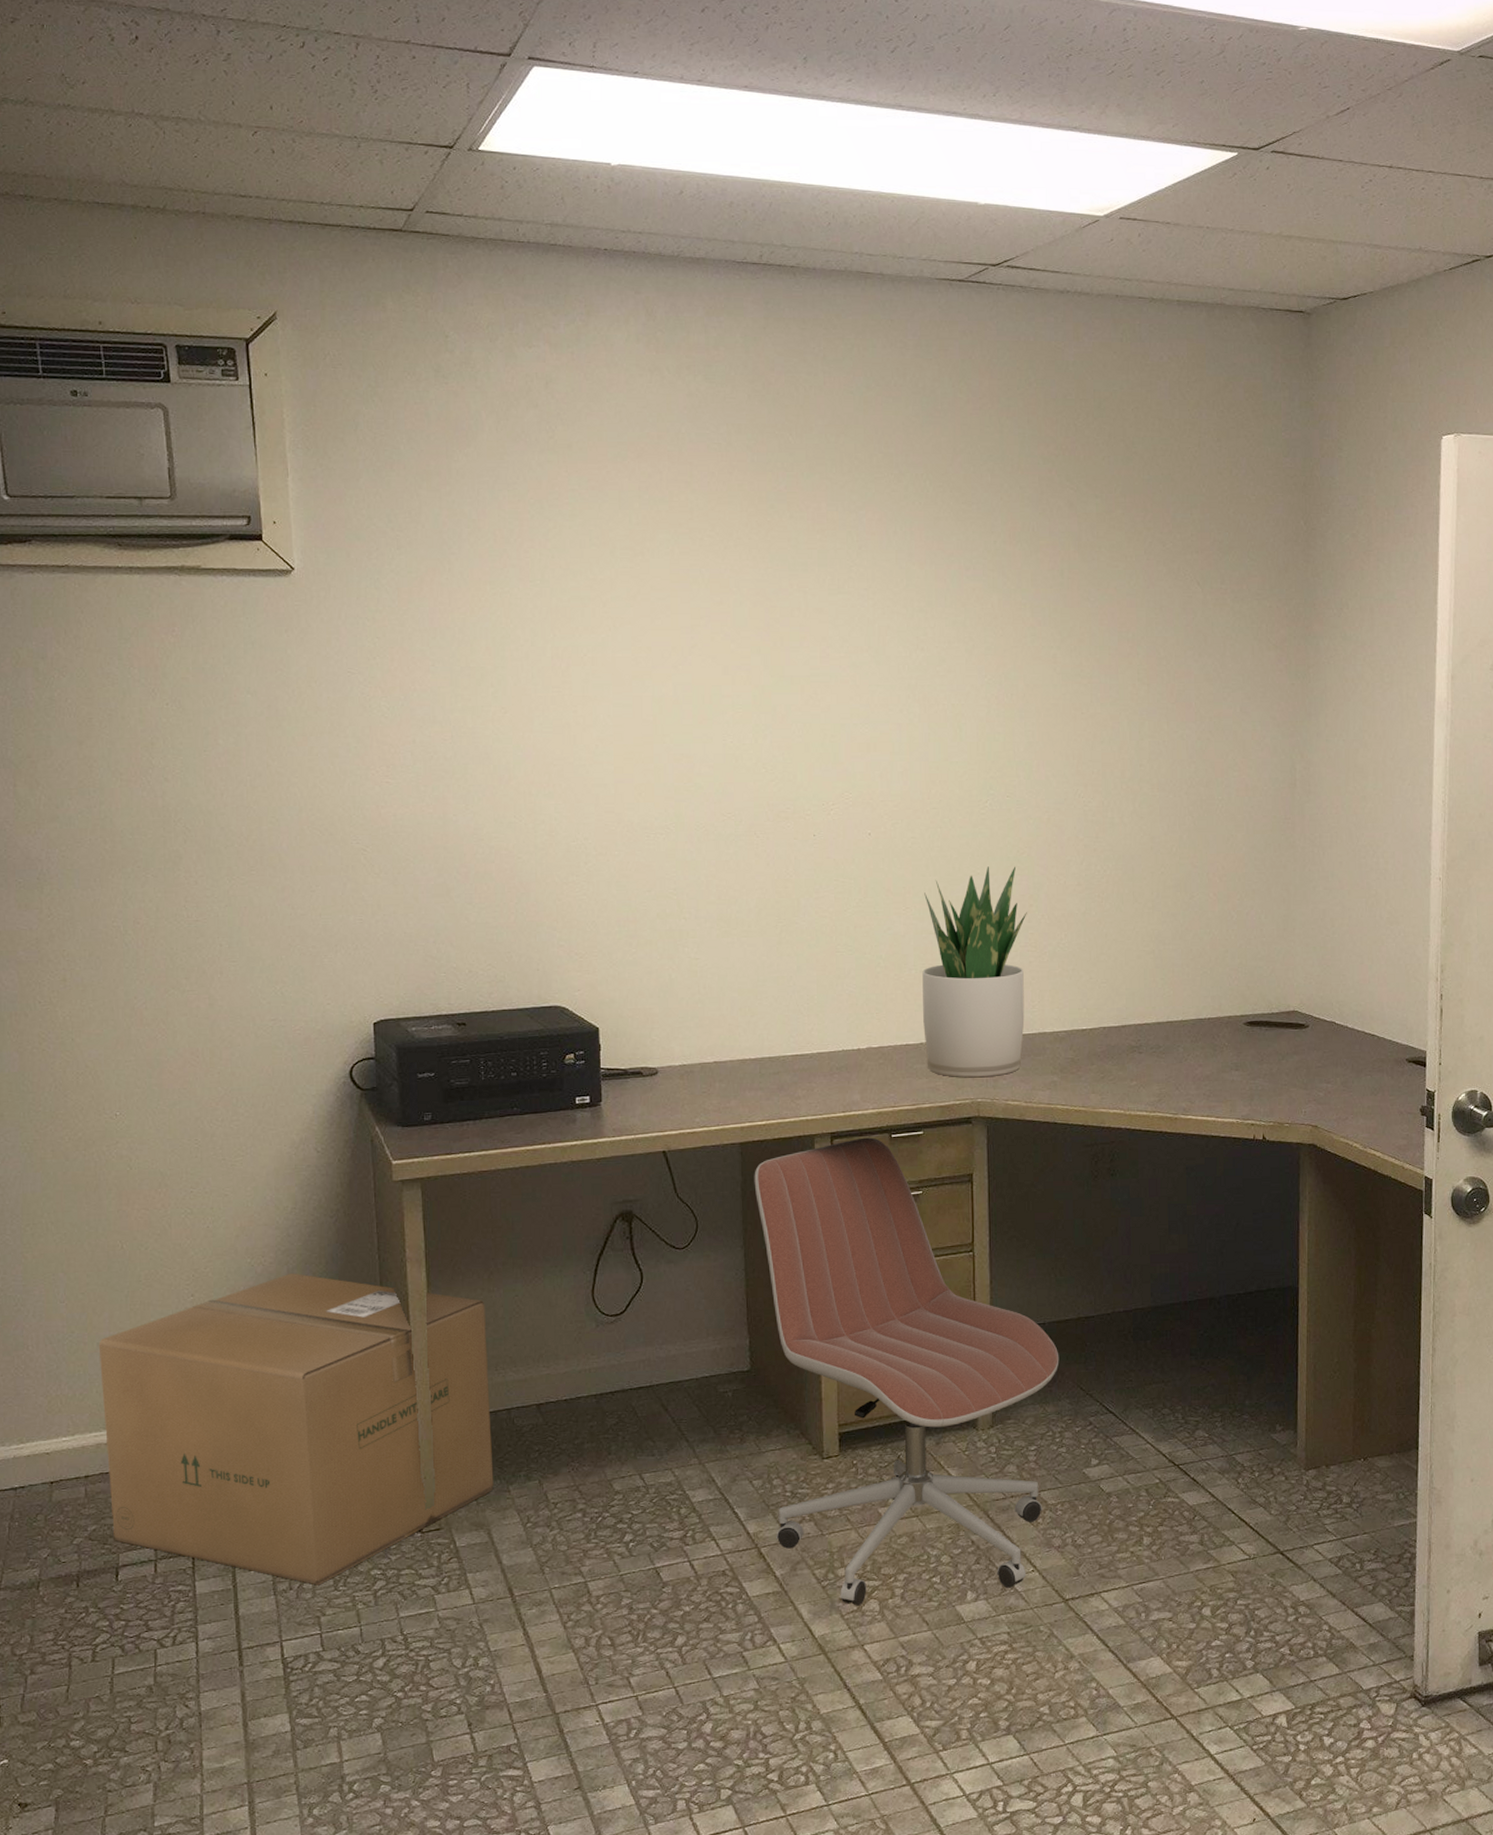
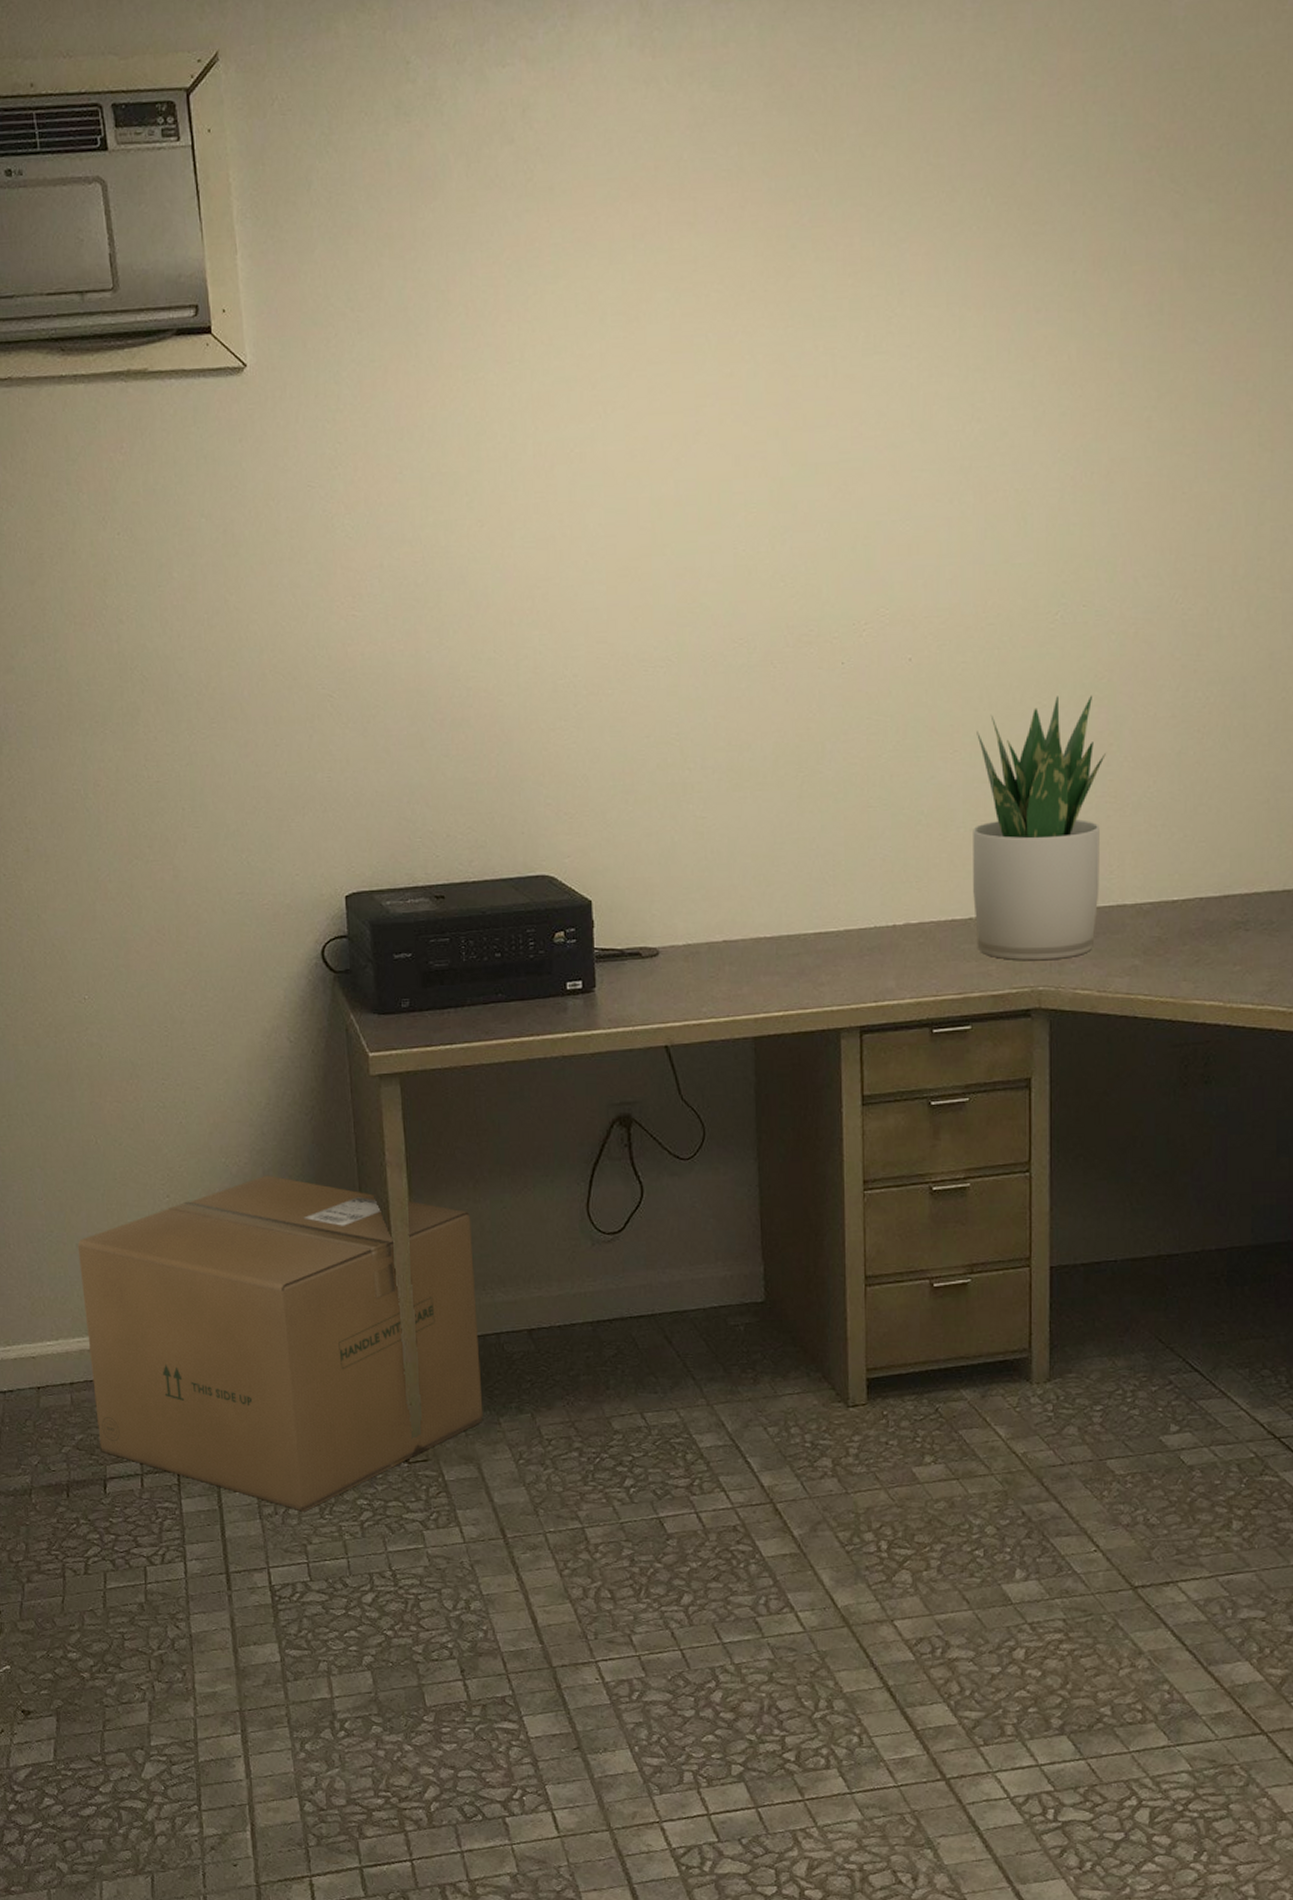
office chair: present [754,1137,1059,1606] -> none [769,1032,1134,1576]

